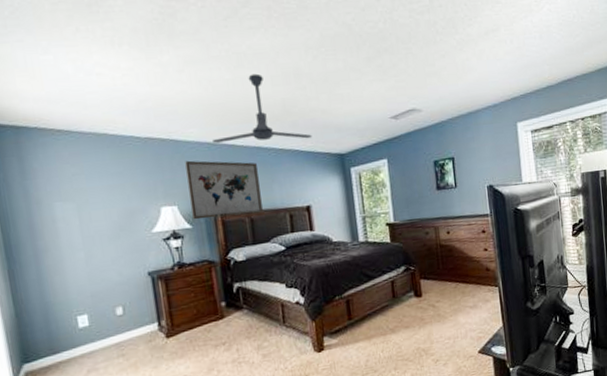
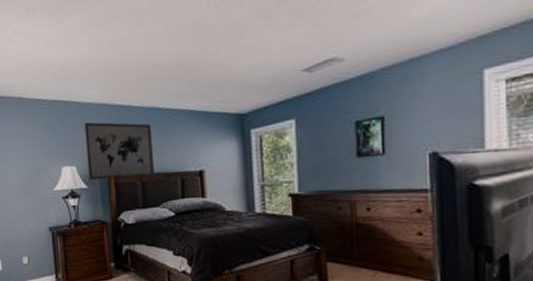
ceiling fan: present [211,73,312,143] -> none [109,29,210,104]

